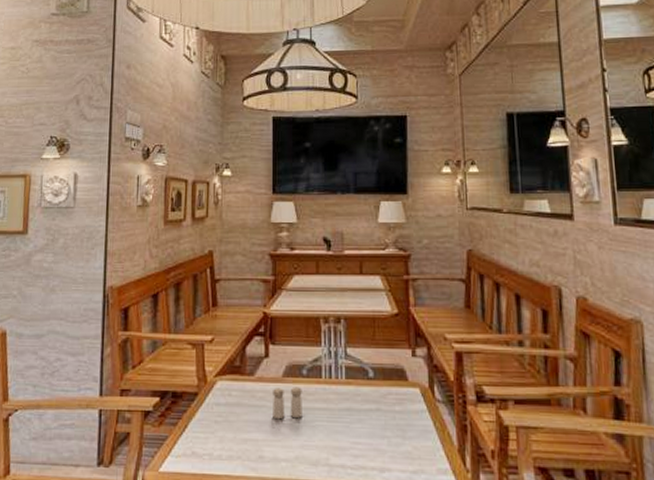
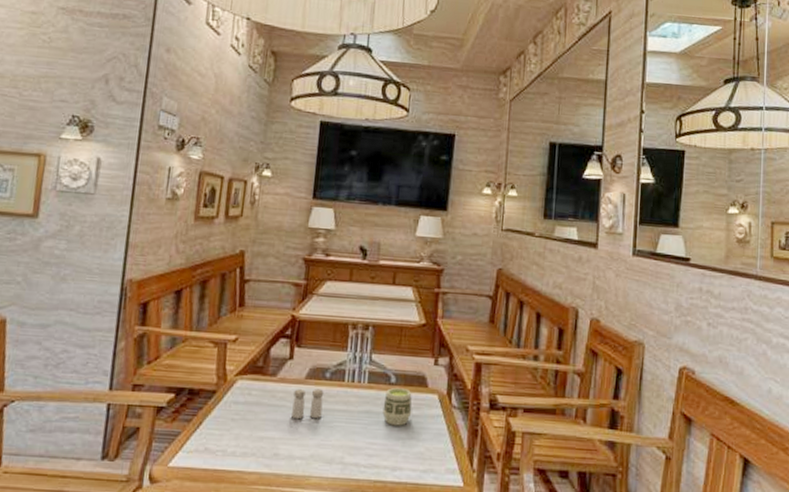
cup: none [364,382,394,423] -> present [382,387,412,426]

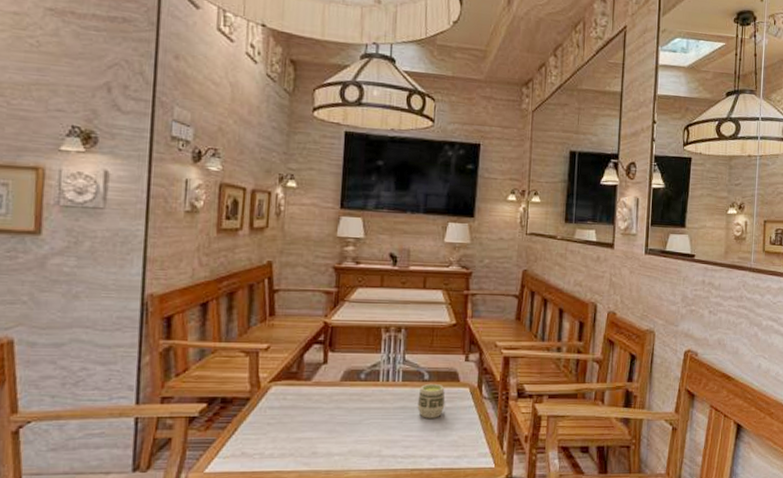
salt and pepper shaker: present [292,389,324,420] -> none [328,390,359,419]

